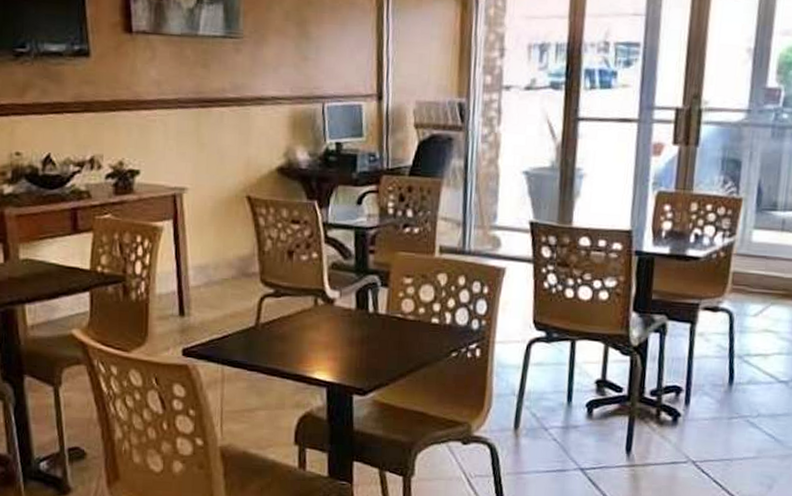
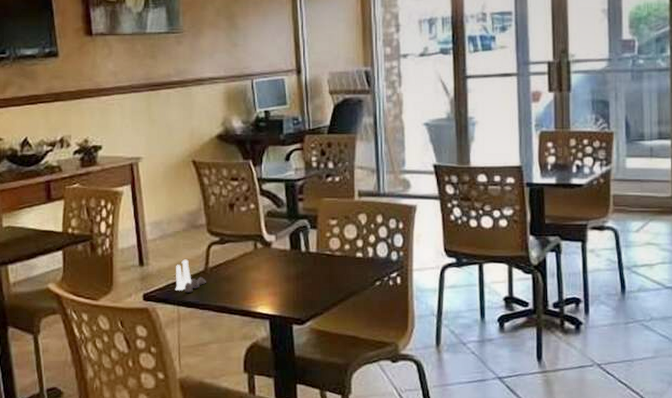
salt and pepper shaker set: none [219,312,256,351] -> present [175,259,206,293]

